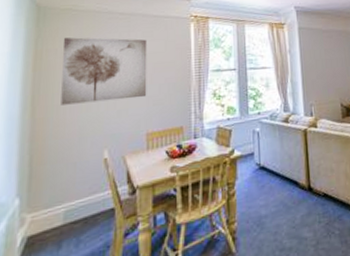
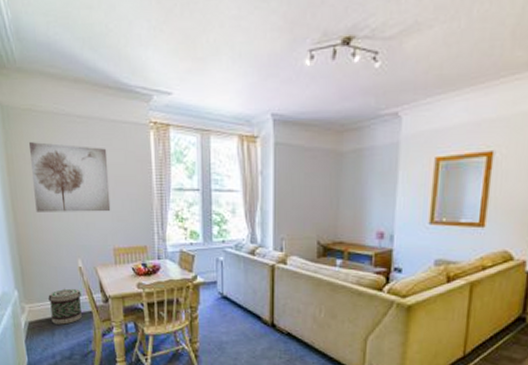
basket: none [60,184,103,233] -> present [48,288,82,325]

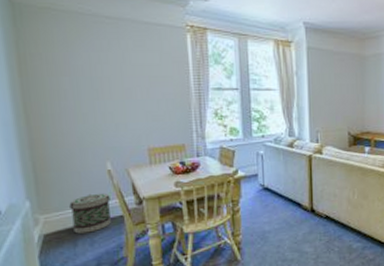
wall art: present [28,142,111,212] -> none [46,42,145,115]

